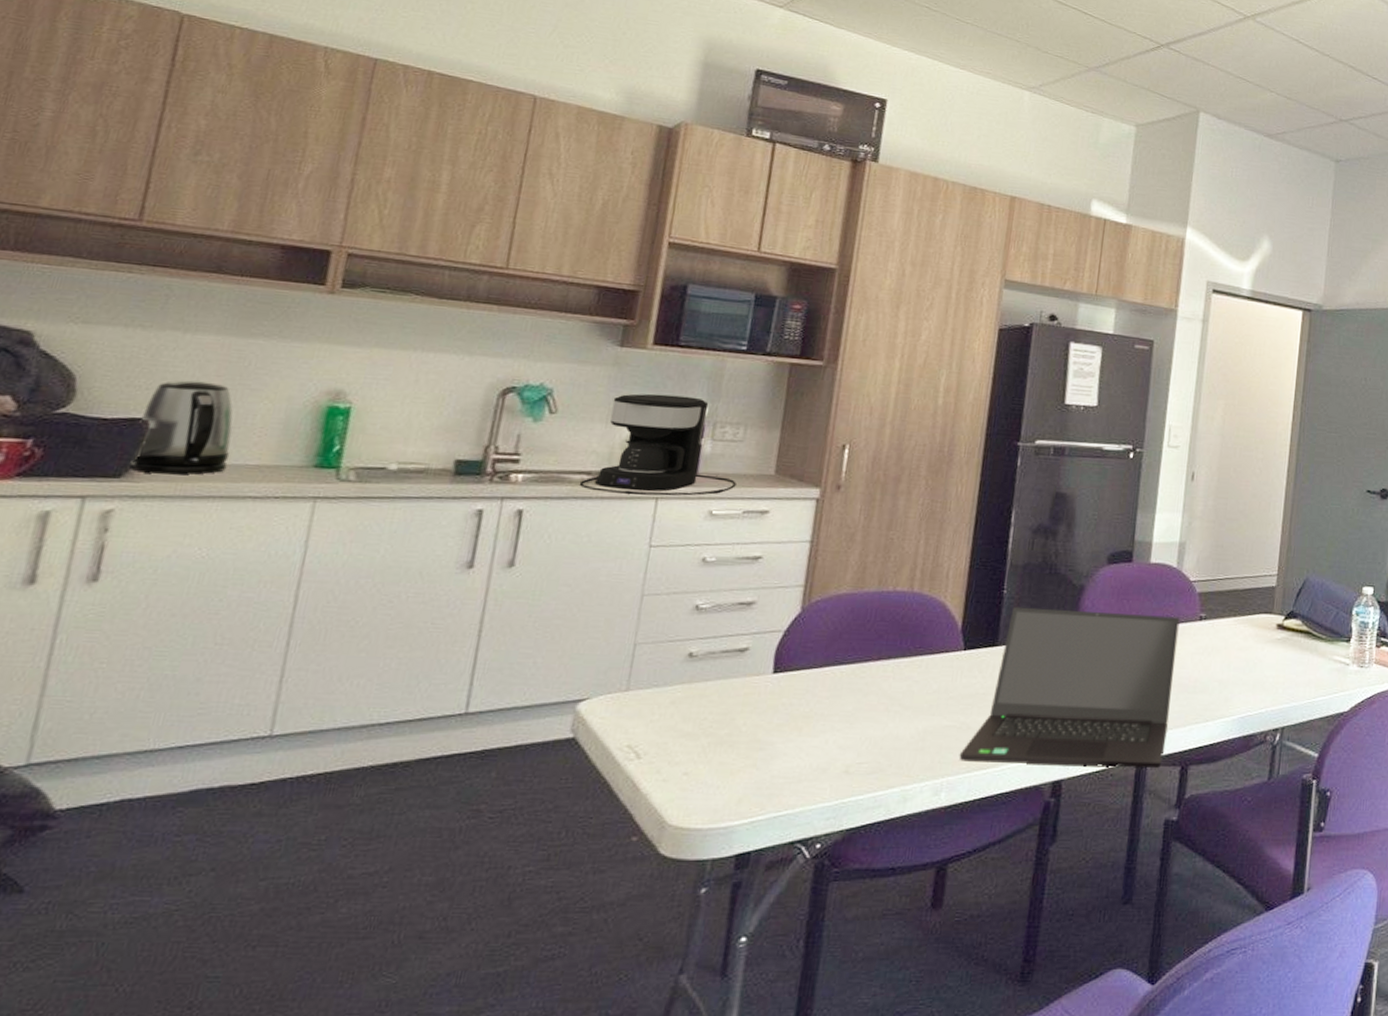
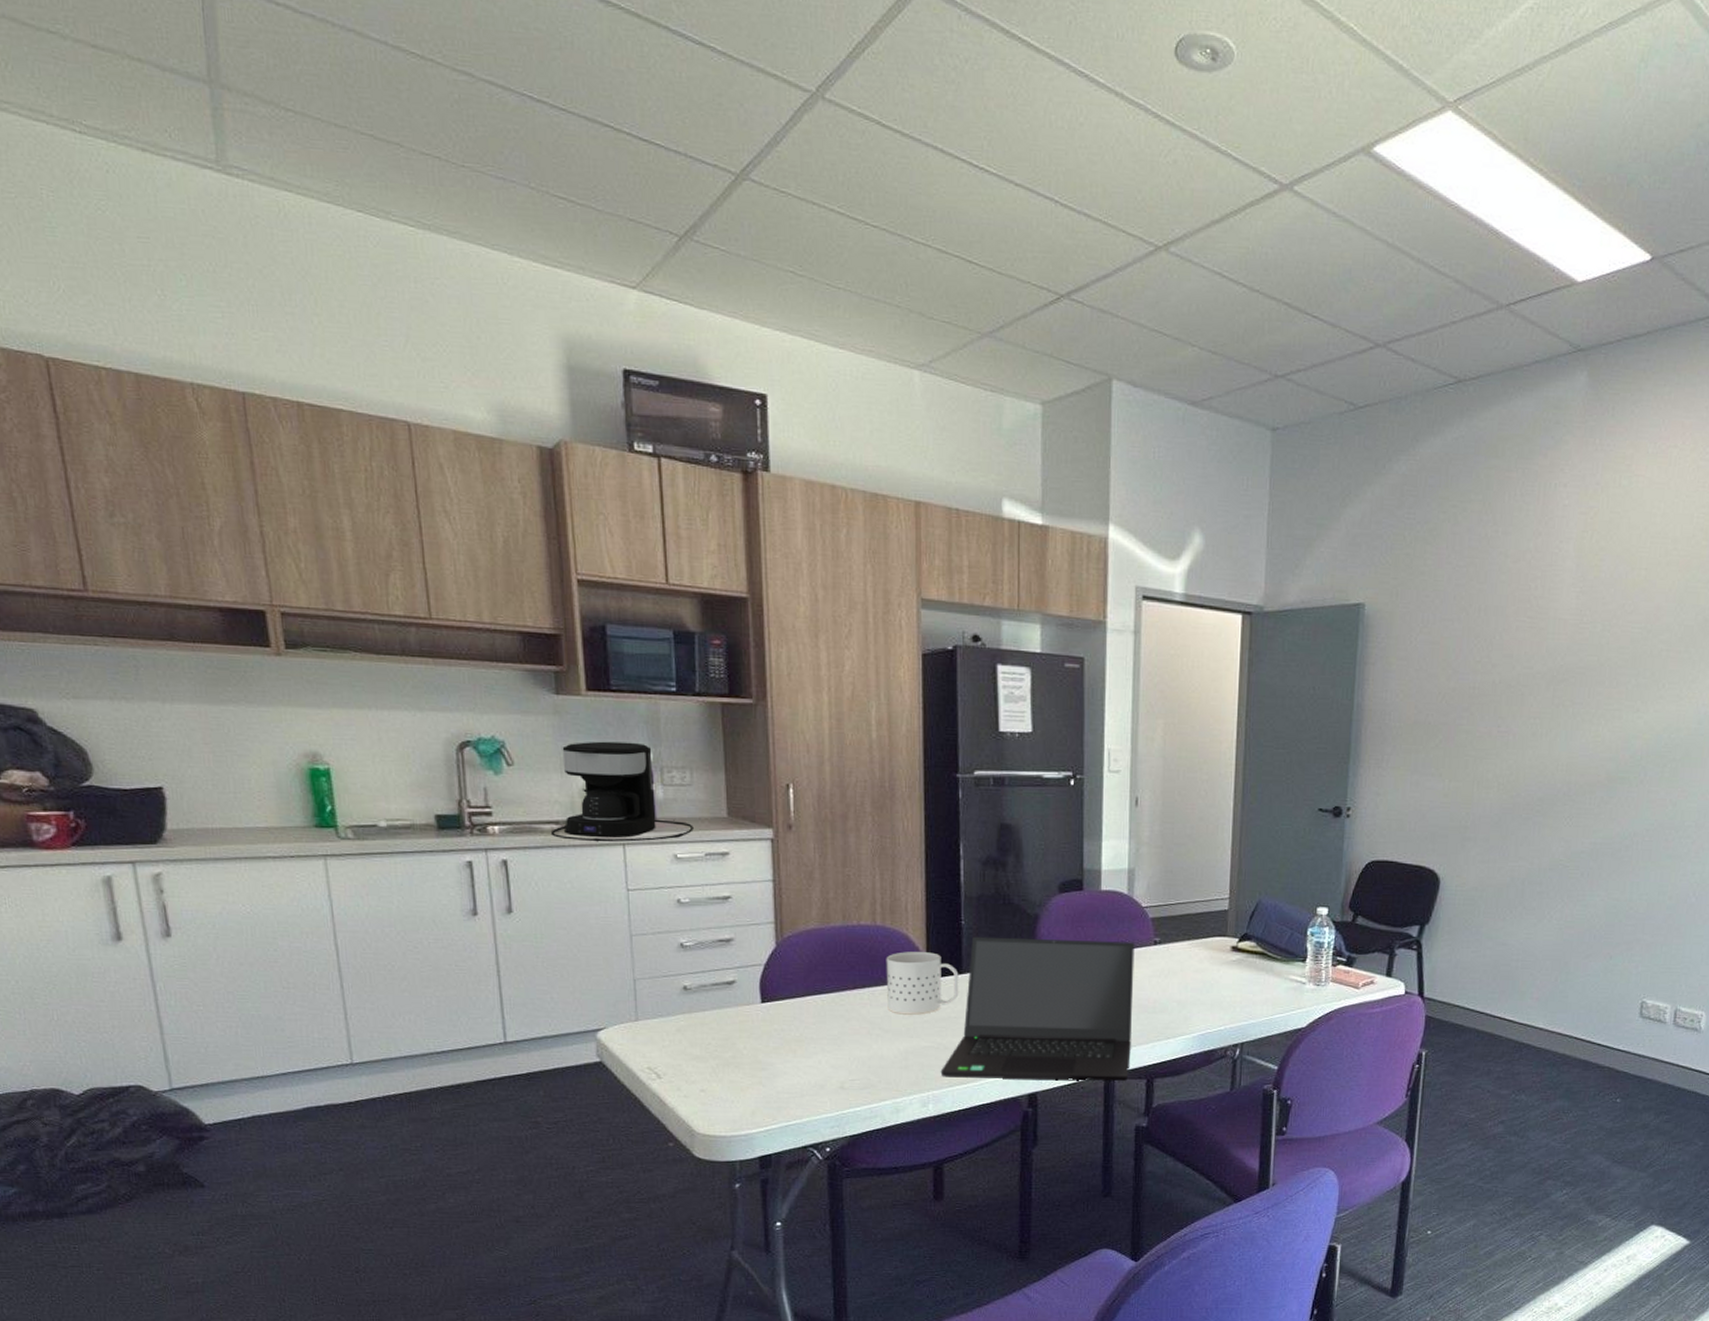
kettle: present [129,380,233,475] -> none [154,749,242,839]
mug: none [911,621,994,690] -> present [886,952,959,1015]

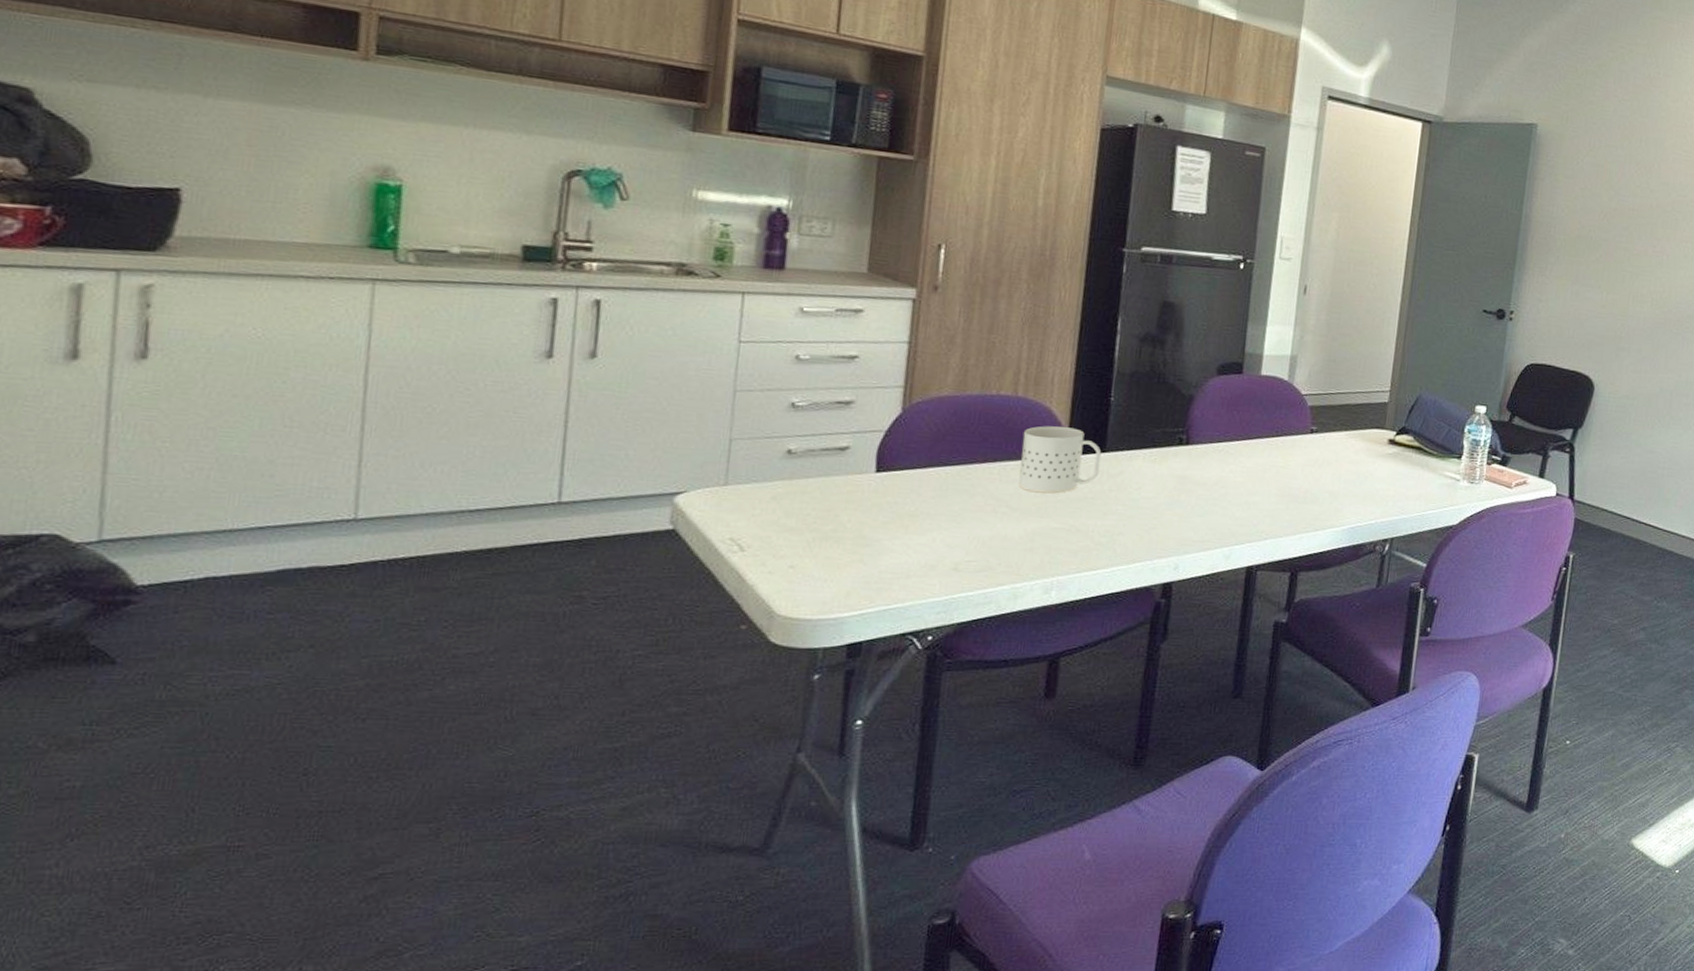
coffee maker: present [550,741,694,842] -> none [658,182,827,292]
laptop: present [940,936,1135,1082] -> none [1068,414,1291,574]

